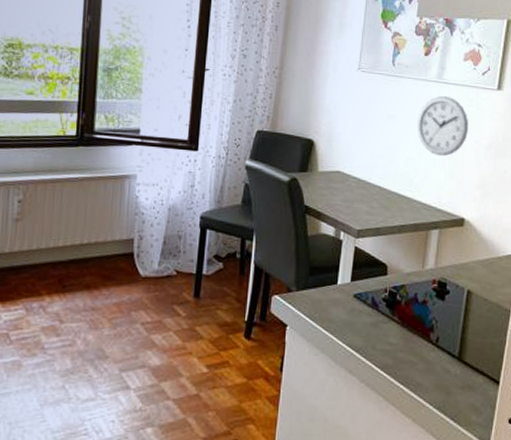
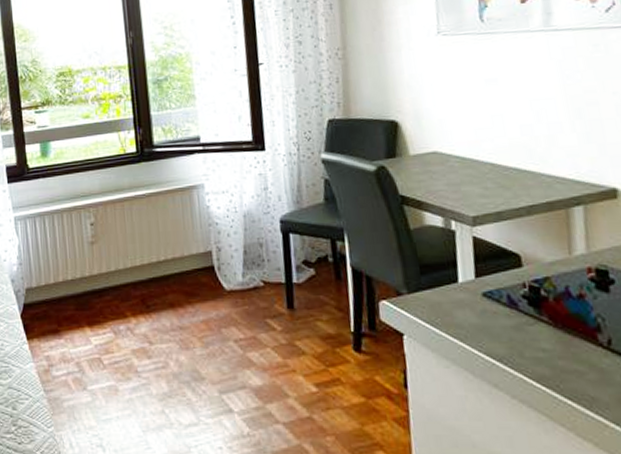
wall clock: present [417,96,468,157] -> none [526,45,600,118]

